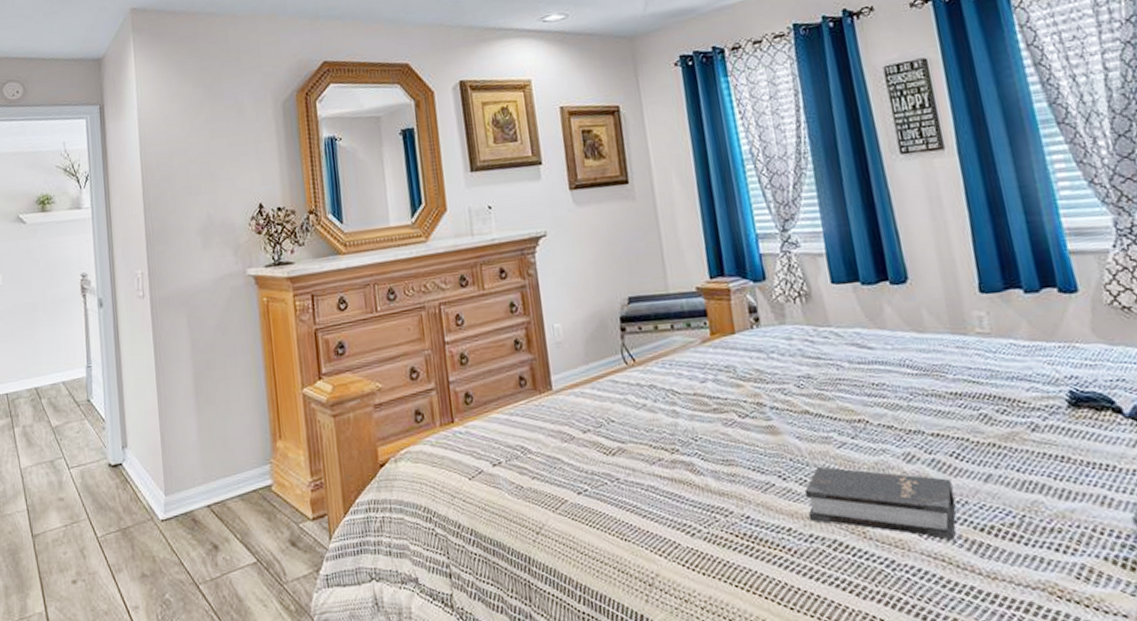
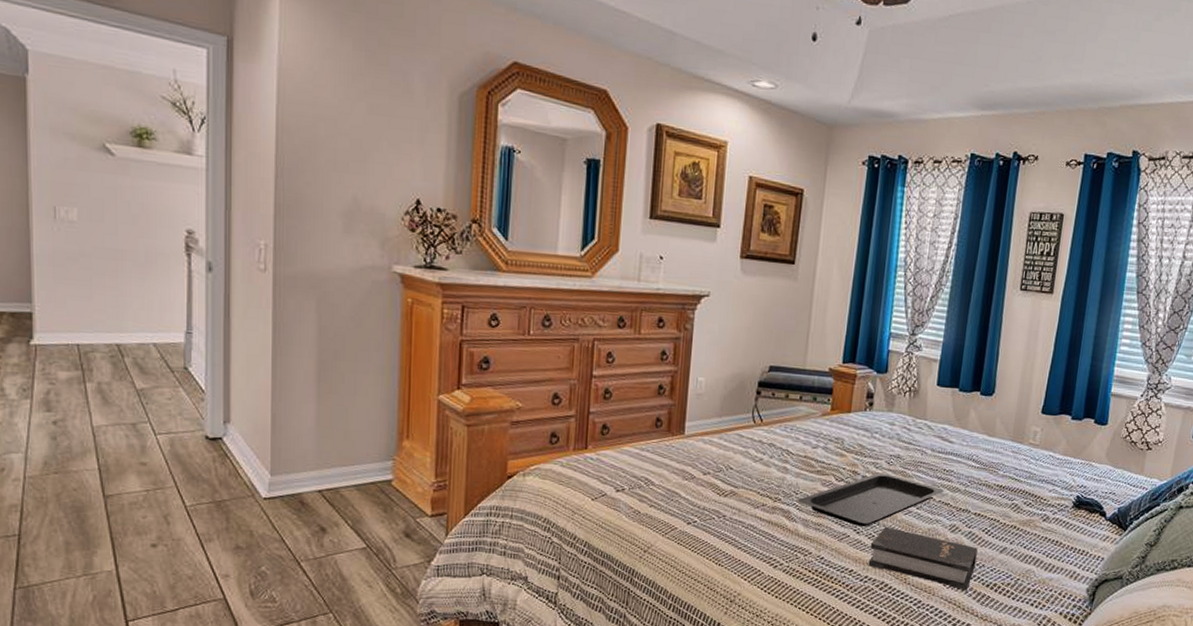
serving tray: none [698,399,880,471] -> present [797,472,944,526]

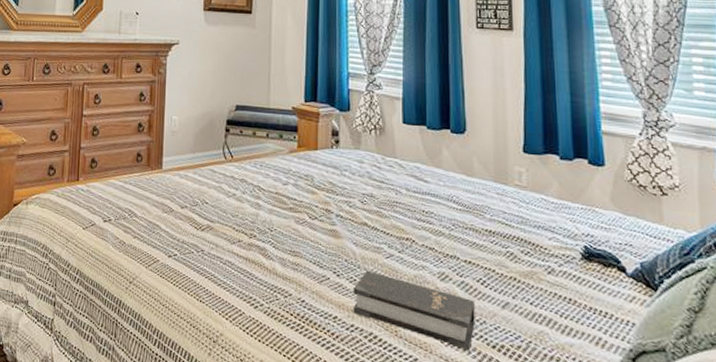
serving tray: present [797,472,944,526] -> none [272,211,426,269]

